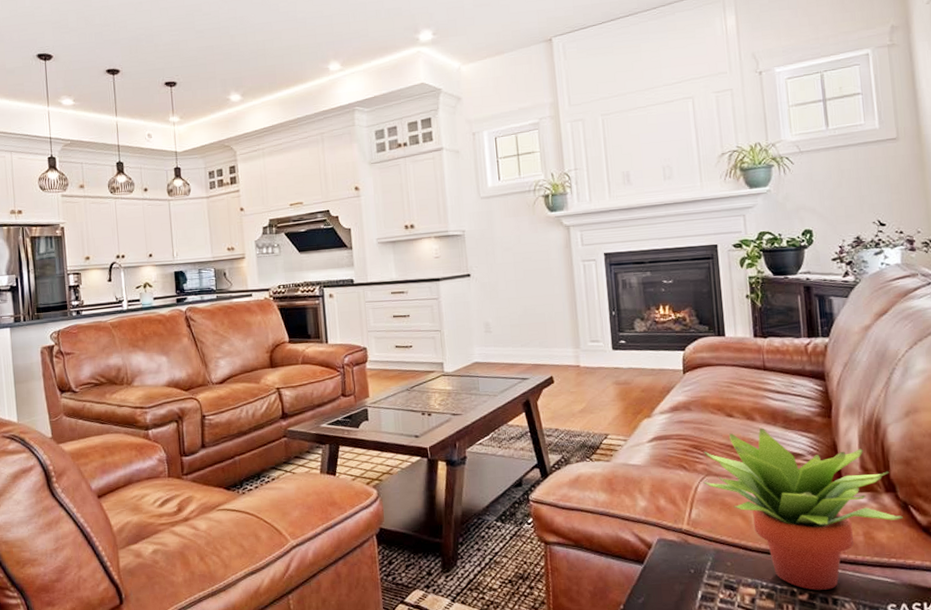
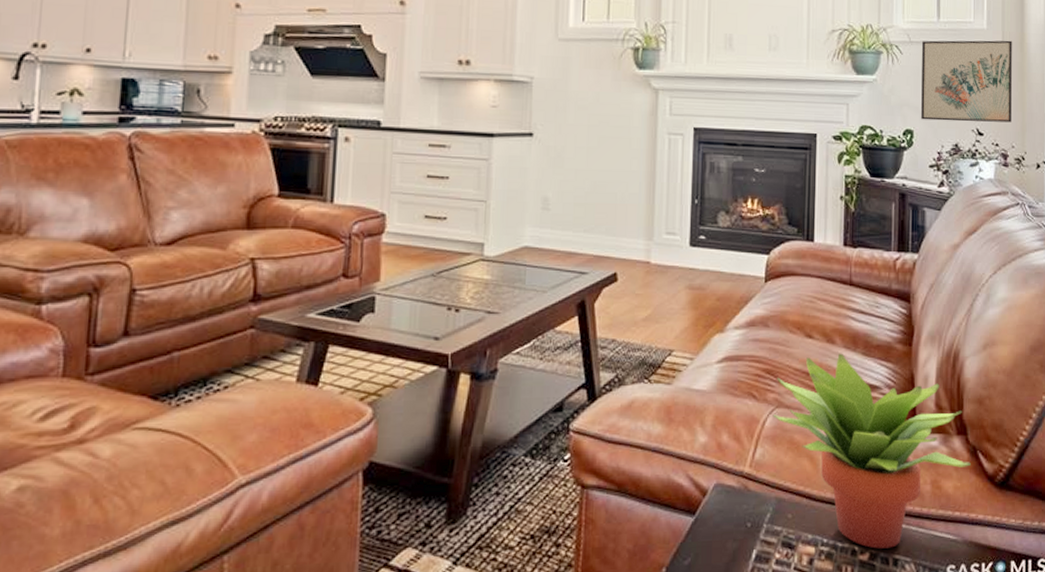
wall art: none [813,135,915,220] -> present [921,40,1012,123]

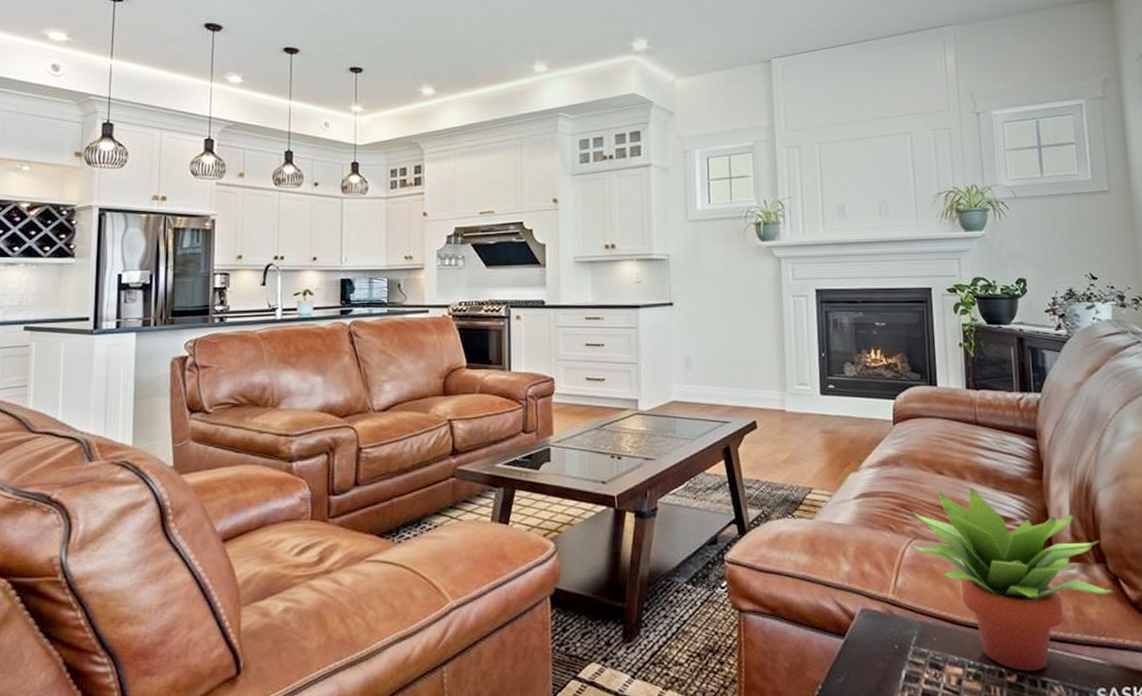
wall art: present [921,40,1012,123] -> none [1027,188,1125,269]

